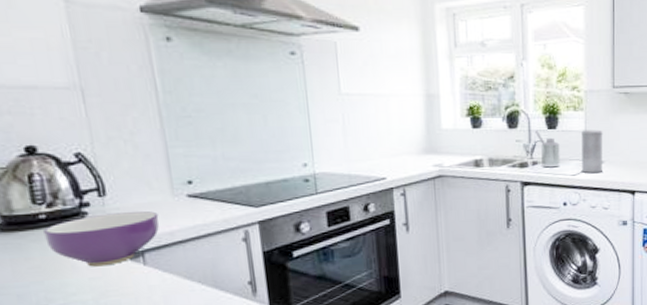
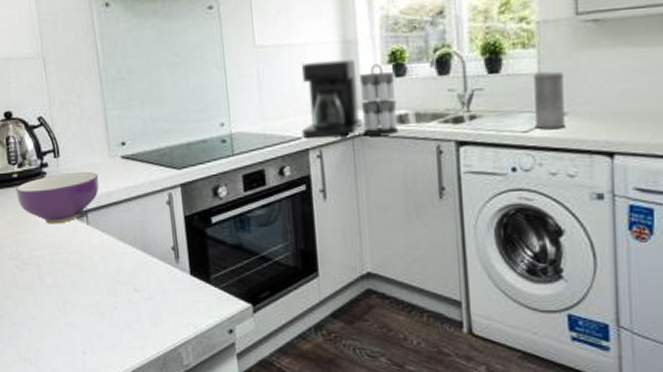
coffee maker: none [386,111,443,178] -> present [301,59,362,138]
spice rack: none [440,116,474,178] -> present [359,63,398,137]
soap dispenser: present [535,131,560,168] -> none [472,77,506,123]

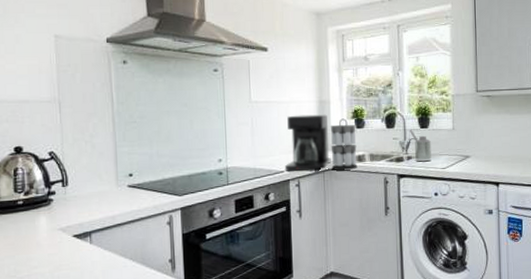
bowl: present [16,171,100,224] -> none [20,198,105,245]
soap dispenser: none [472,77,506,123] -> present [410,130,431,162]
canister: present [534,71,565,130] -> none [450,128,469,167]

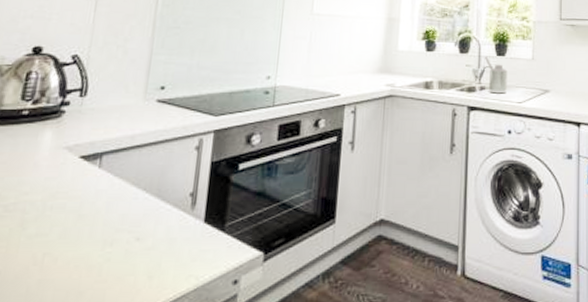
coffee maker: present [284,114,331,171] -> none [340,32,396,97]
spice rack: present [330,118,357,171] -> none [394,39,426,99]

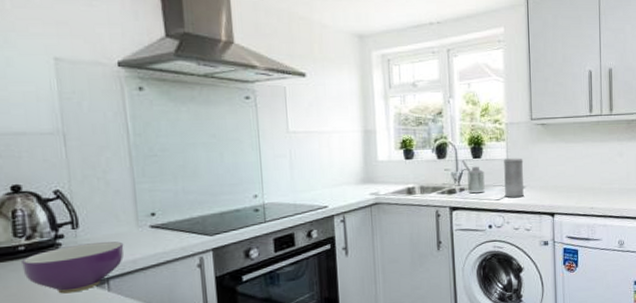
bowl: none [19,112,127,166] -> present [22,241,125,294]
canister: none [527,58,550,102] -> present [504,158,524,198]

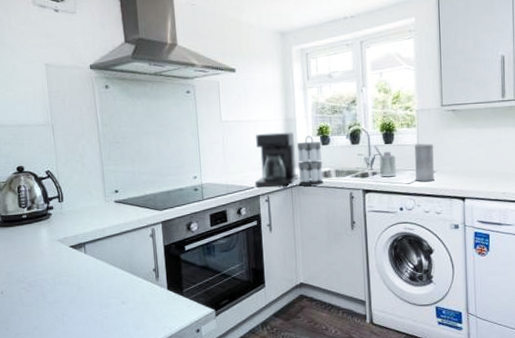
bowl: present [22,241,125,294] -> none [25,213,96,254]
coffee maker: none [328,145,379,206] -> present [254,132,298,187]
spice rack: none [376,149,407,205] -> present [296,135,324,187]

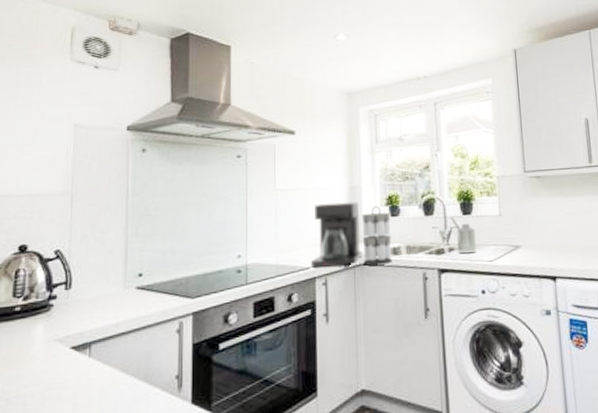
canister: present [414,143,434,182] -> none [496,214,520,259]

